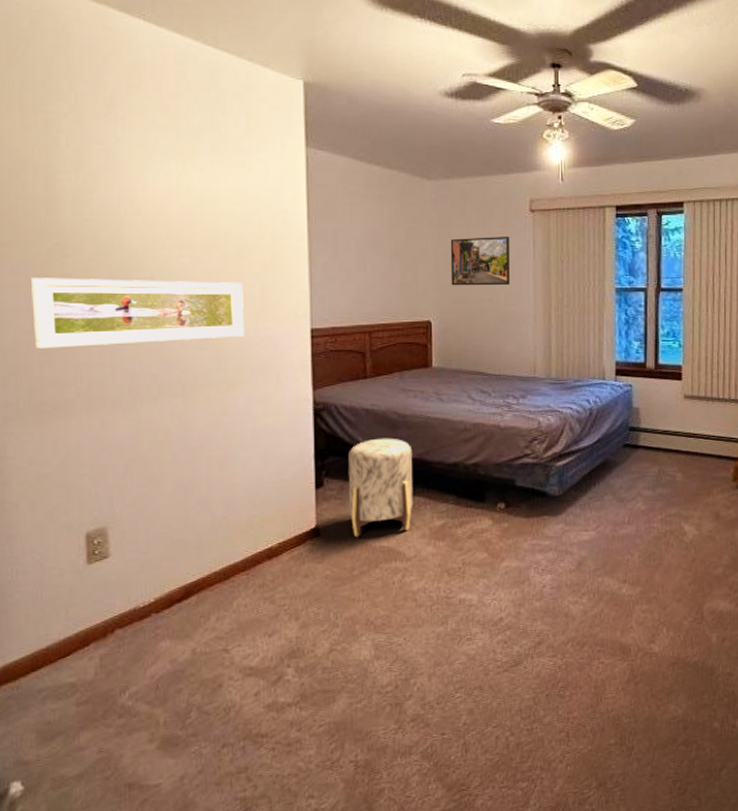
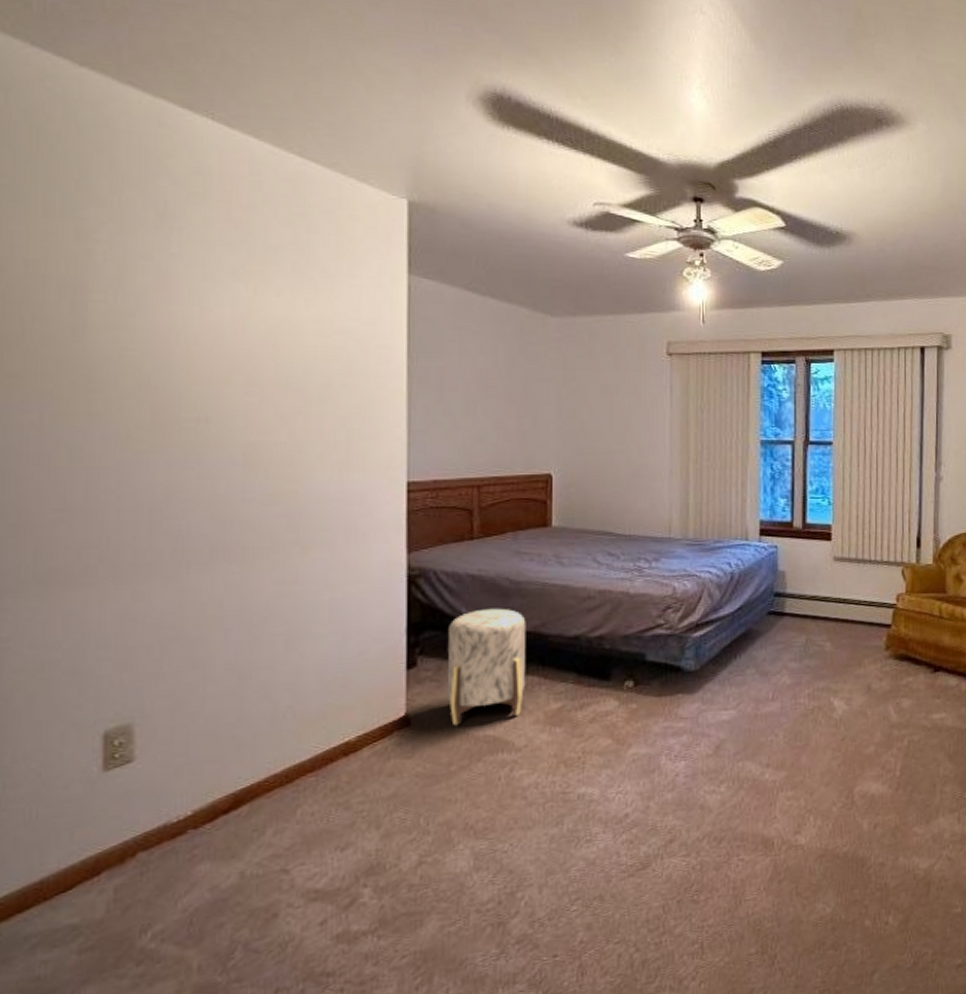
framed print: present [31,278,244,349] -> none [45,417,325,503]
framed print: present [450,237,510,286] -> none [576,381,645,436]

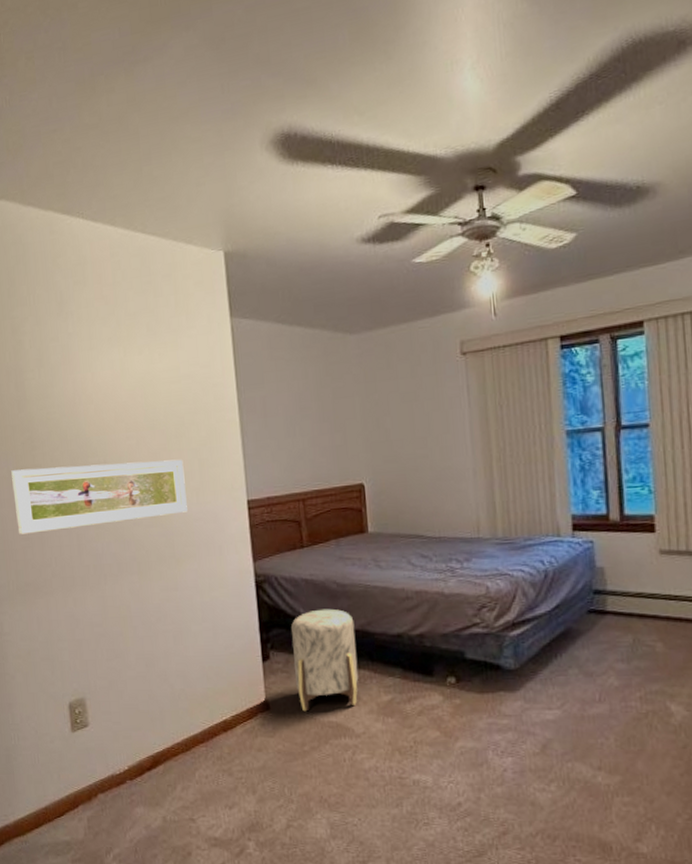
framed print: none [45,417,325,503] -> present [11,459,188,535]

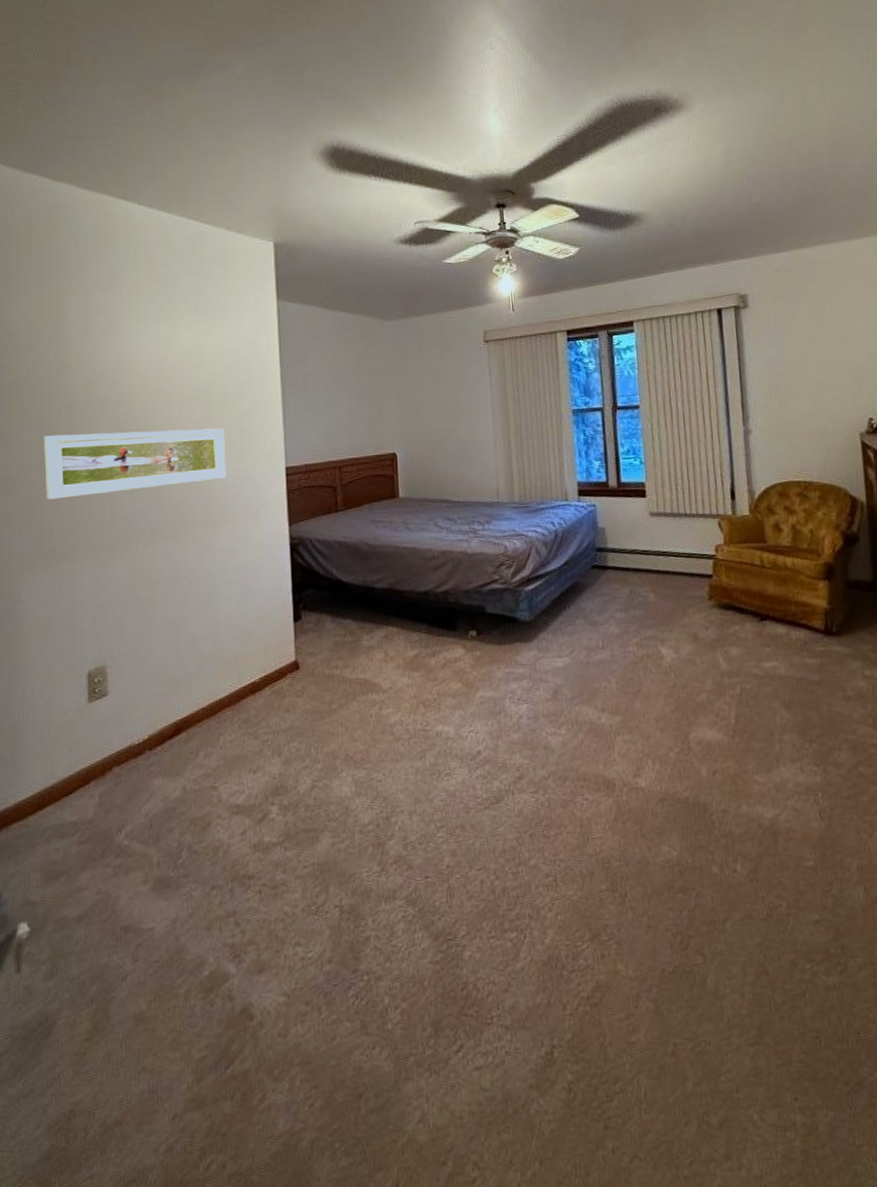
ottoman: present [291,608,359,712] -> none [323,569,387,670]

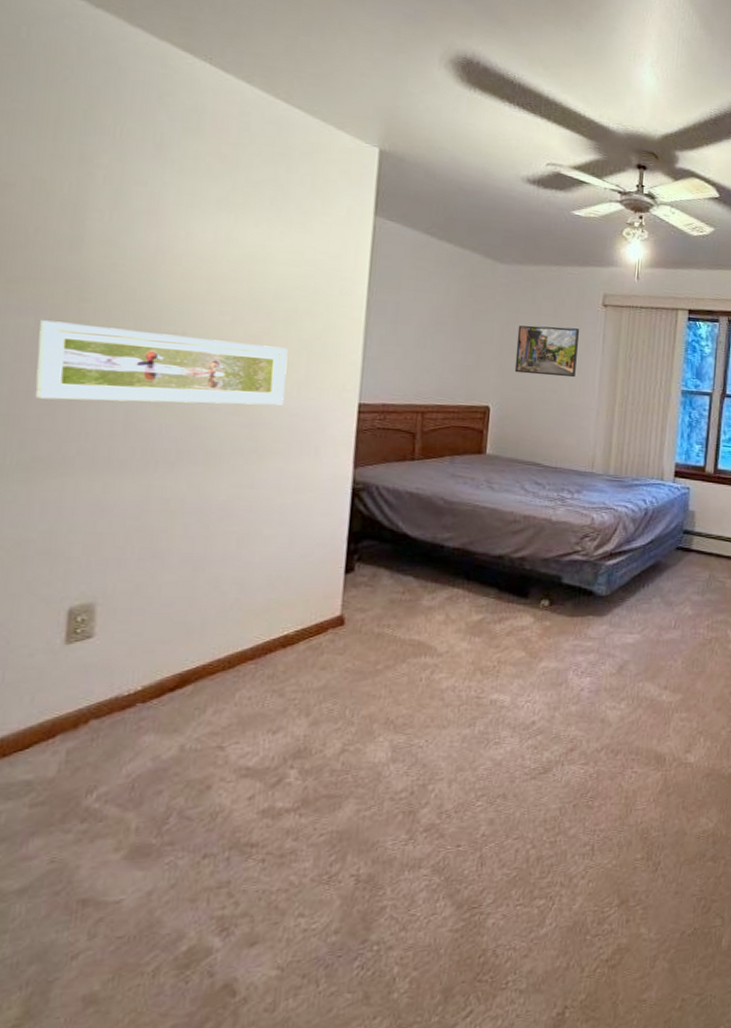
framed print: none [411,368,469,418] -> present [514,325,580,378]

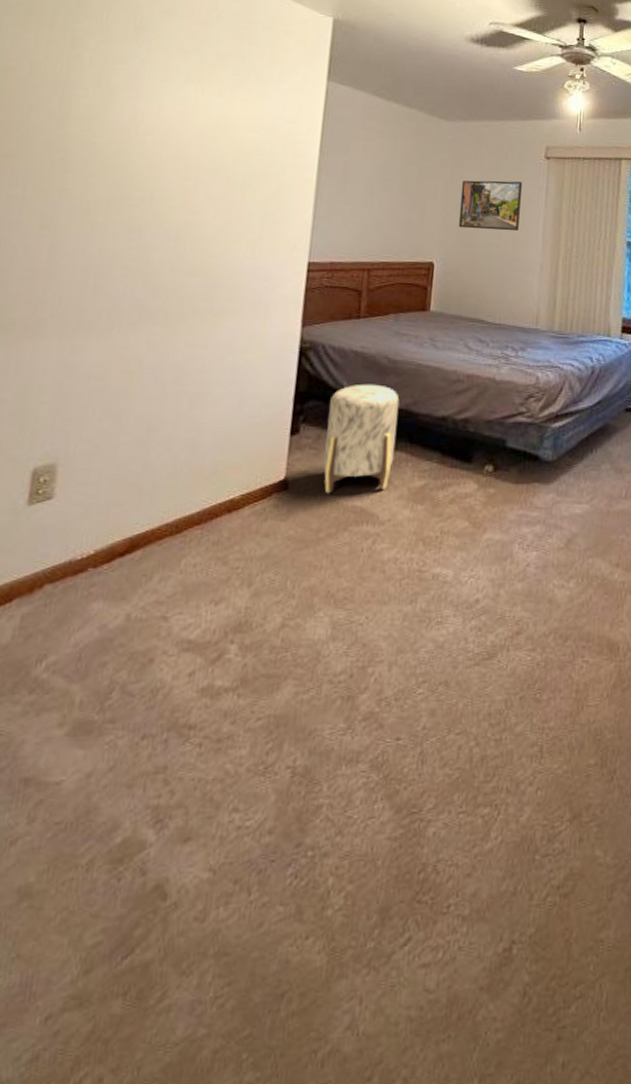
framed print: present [35,320,288,405] -> none [19,190,245,266]
ottoman: none [380,524,456,629] -> present [323,384,400,494]

